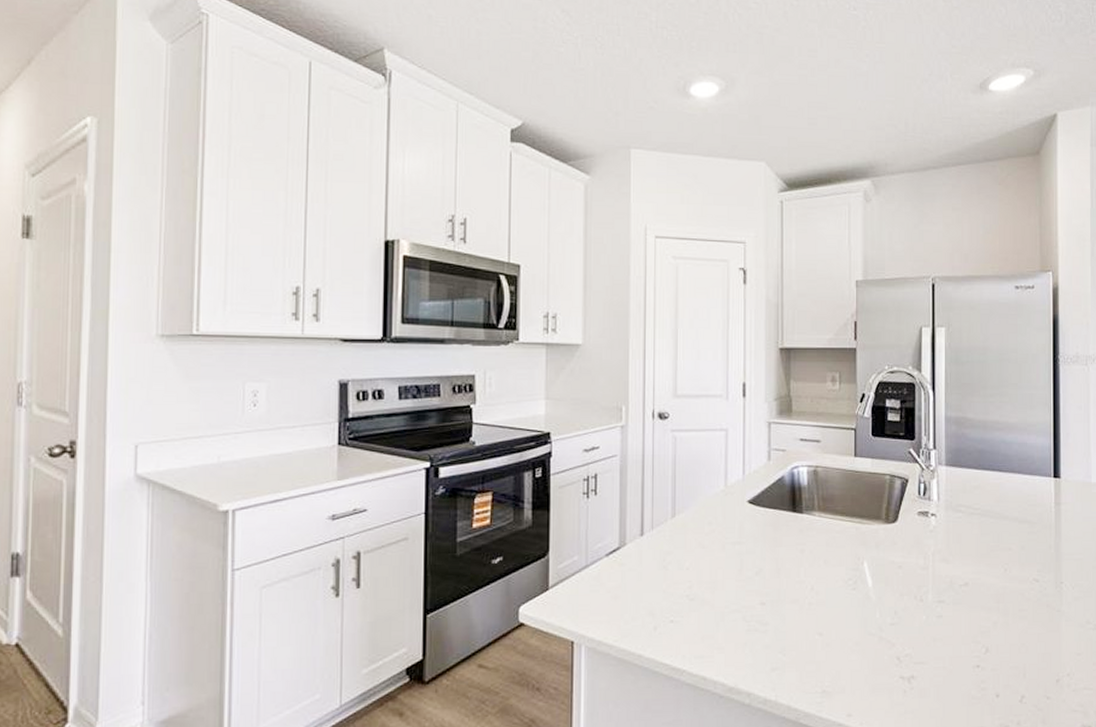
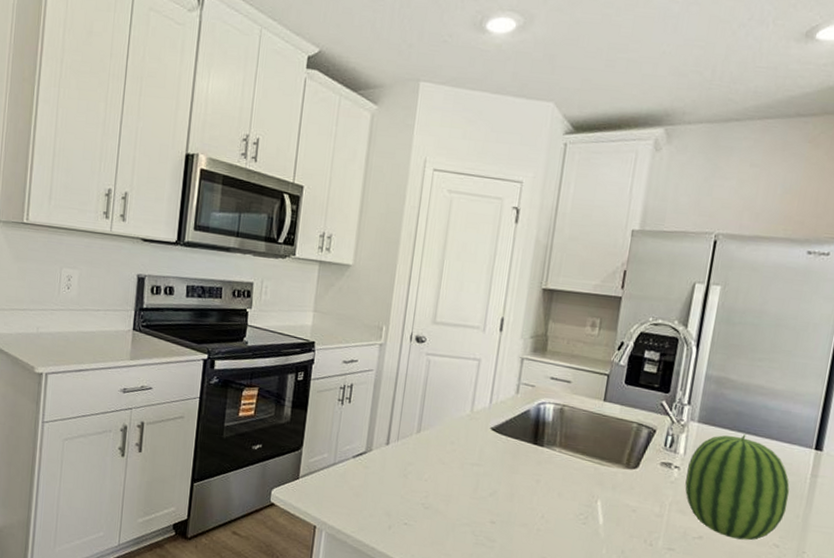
fruit: none [944,472,1039,580] -> present [685,434,790,540]

